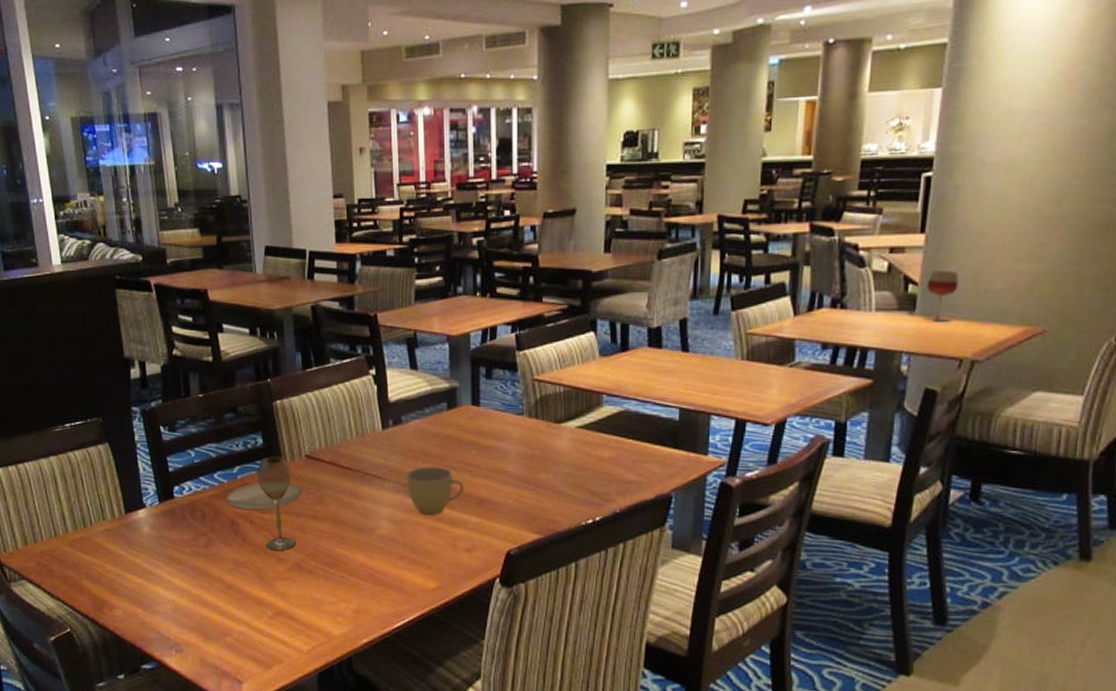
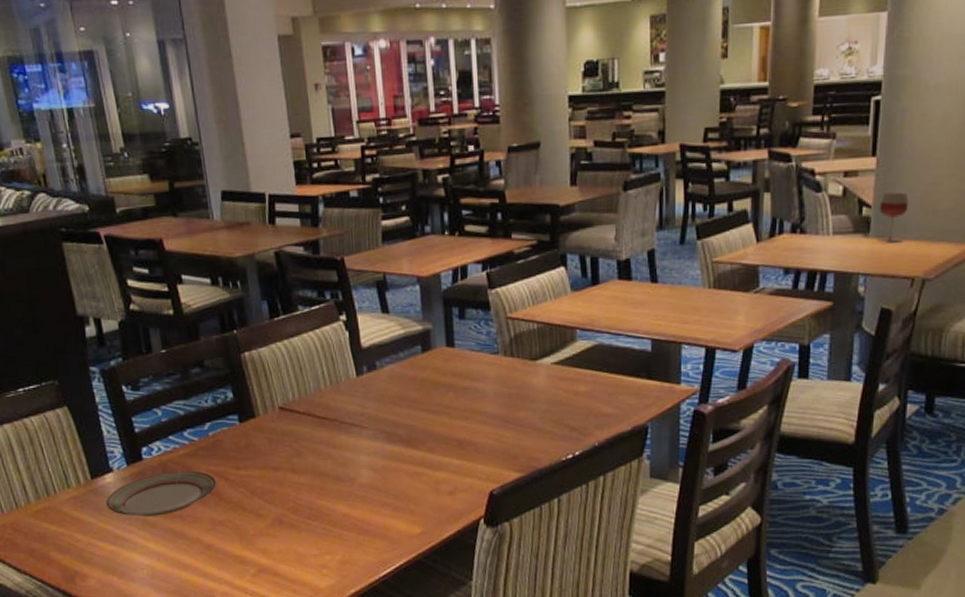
plate: none [136,511,242,553] -> present [105,470,217,516]
plate: present [226,482,302,510] -> none [198,436,278,467]
wineglass: present [257,456,295,551] -> none [229,410,275,507]
cup: present [406,467,464,515] -> none [384,411,444,460]

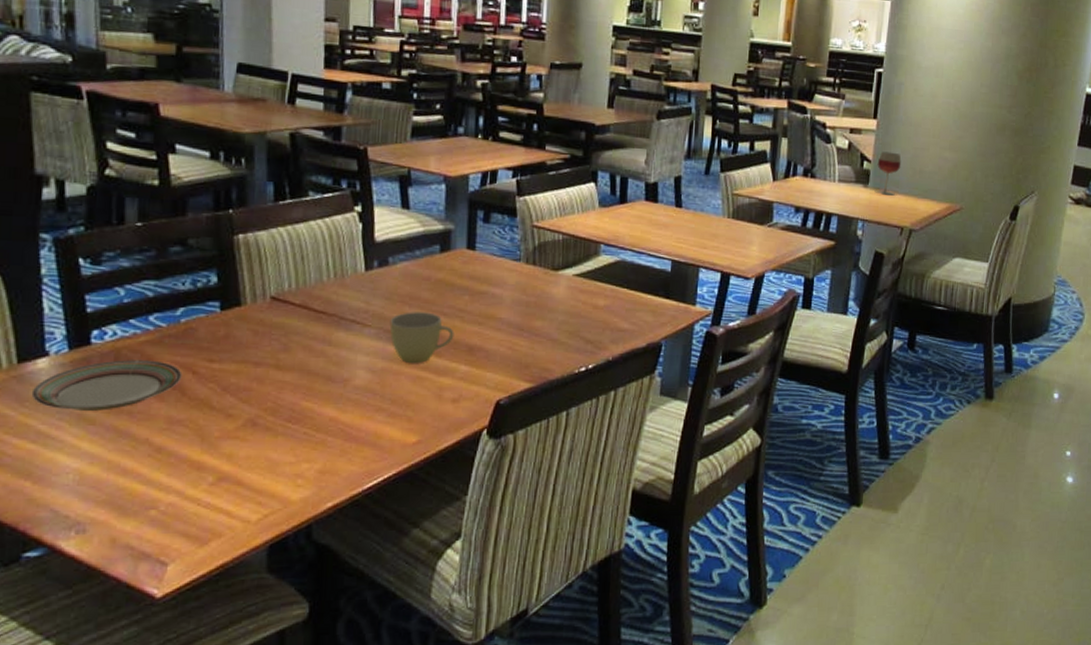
cup: none [384,411,444,460] -> present [389,312,454,363]

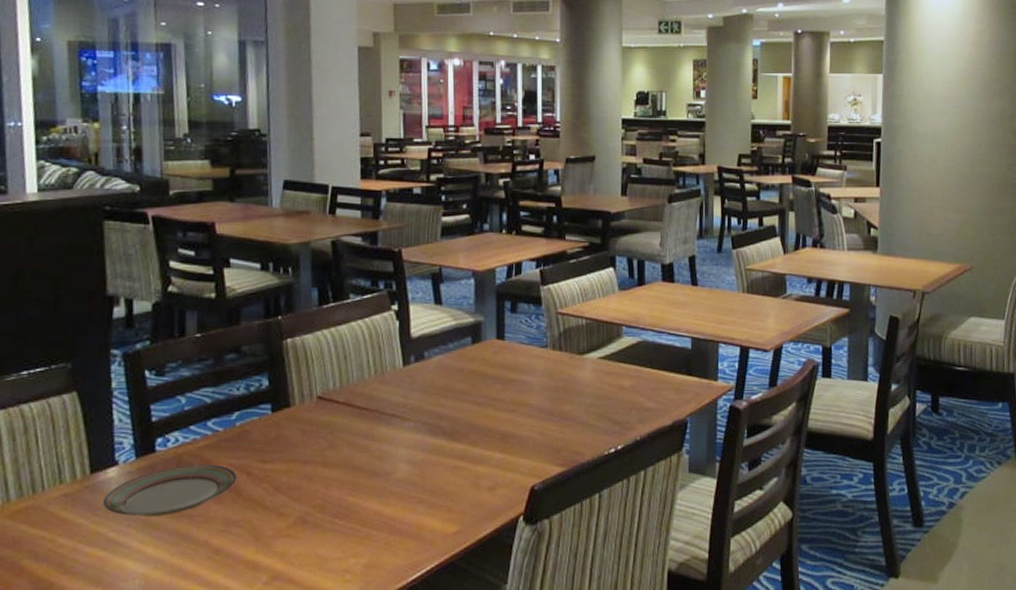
cup: present [389,312,454,363] -> none [427,403,488,453]
wineglass: present [874,151,902,197] -> none [884,217,908,261]

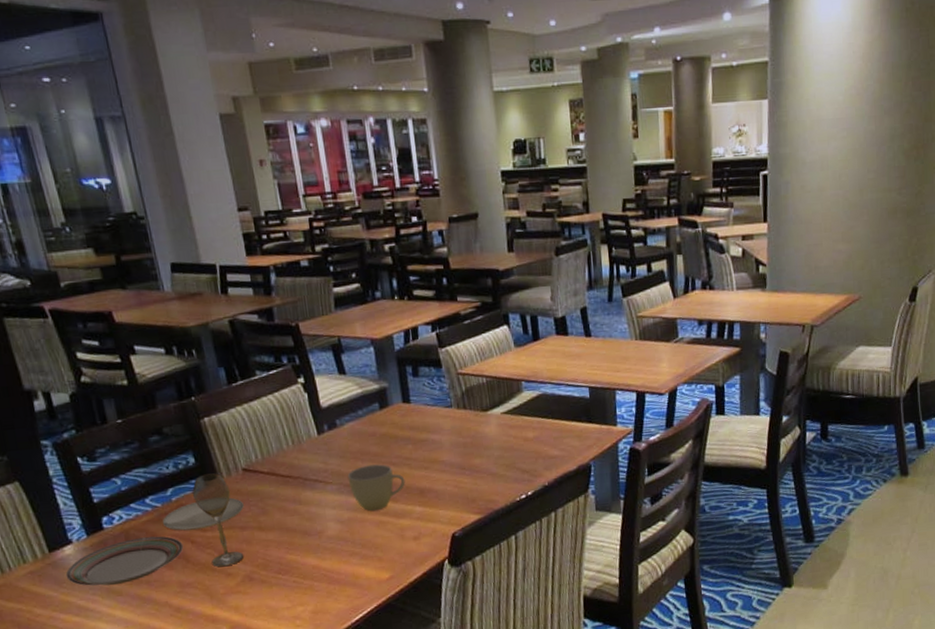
plate: none [220,427,311,460] -> present [162,497,244,531]
wineglass: none [259,399,301,505] -> present [192,473,243,567]
cup: none [427,403,488,453] -> present [347,464,406,511]

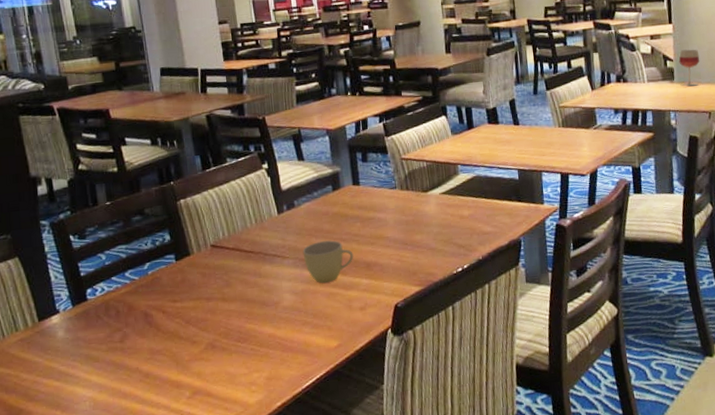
plate: present [65,536,184,586] -> none [51,306,156,353]
plate: present [162,497,244,531] -> none [138,271,210,302]
wineglass: present [192,473,243,567] -> none [166,249,207,336]
wineglass: none [772,252,796,297] -> present [678,49,700,87]

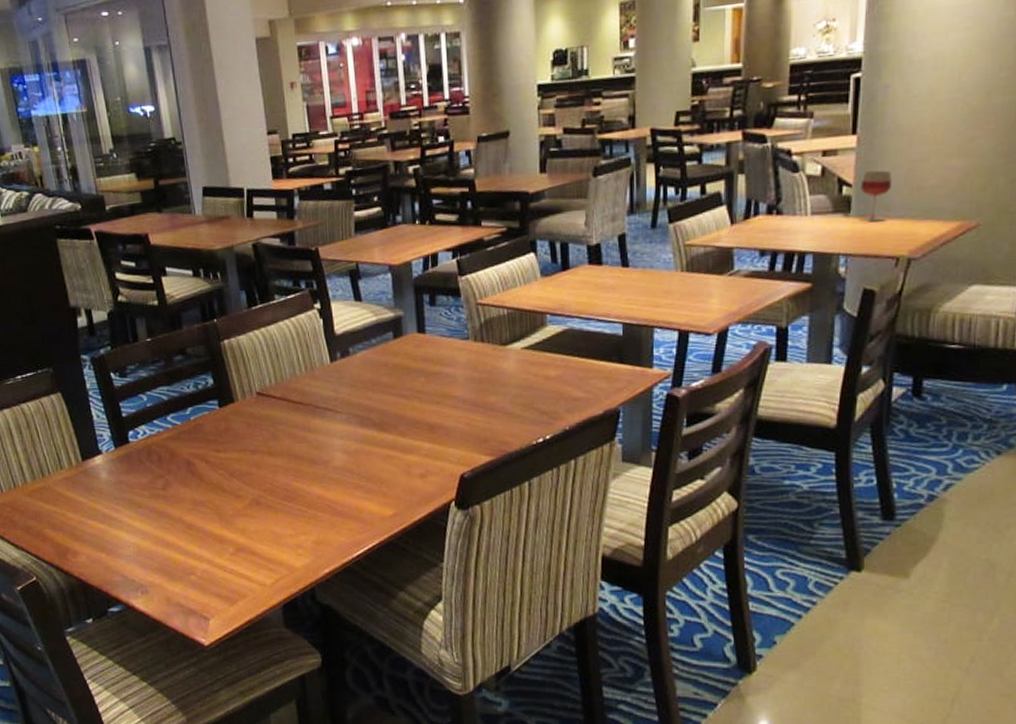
cup: present [302,240,354,283] -> none [357,396,415,443]

